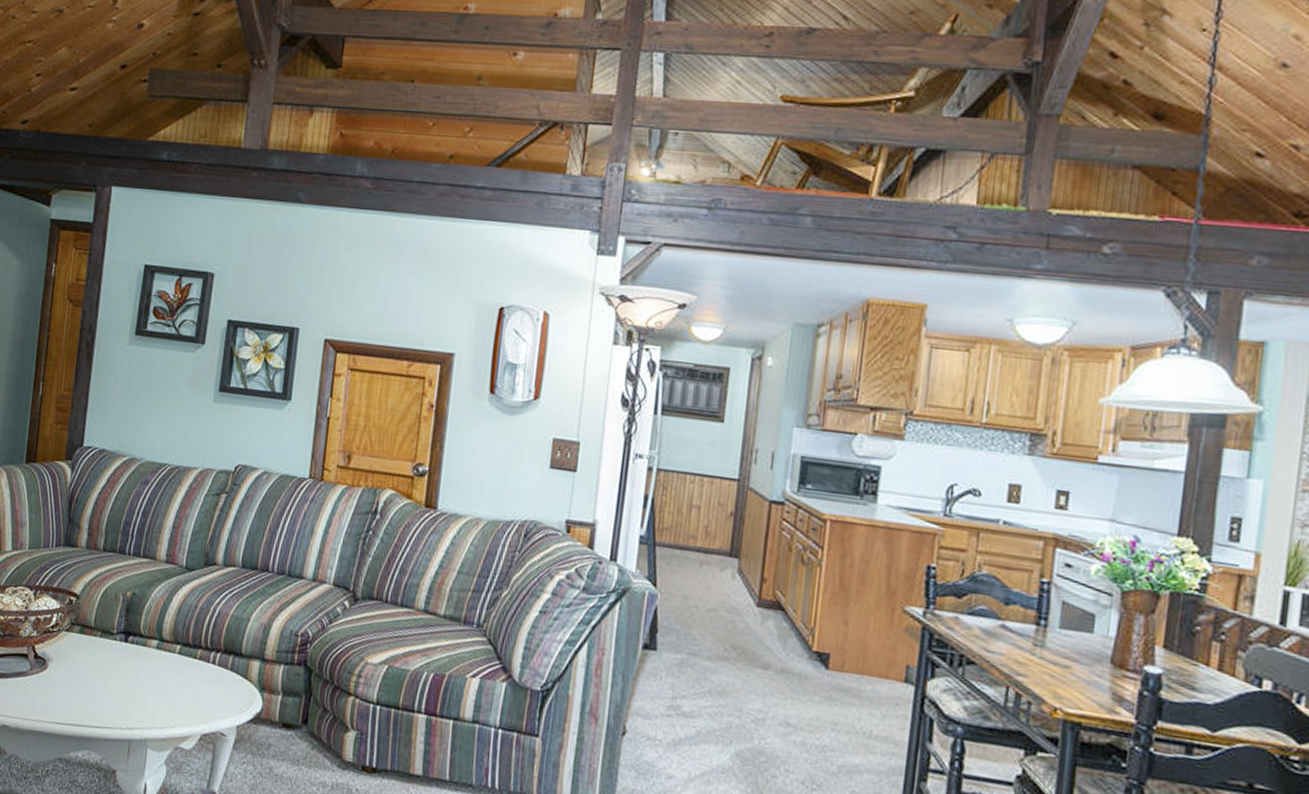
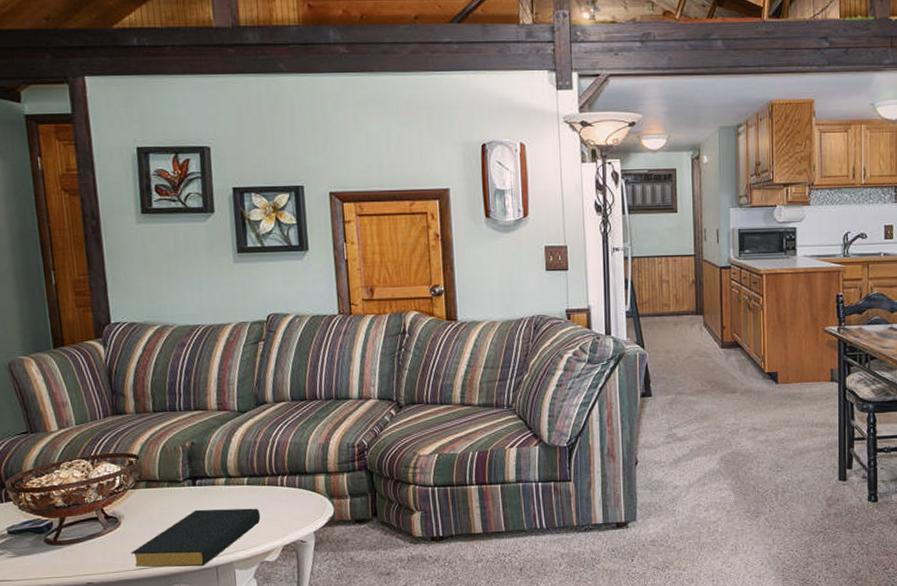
hardback book: none [50,669,186,737] -> present [131,508,261,568]

